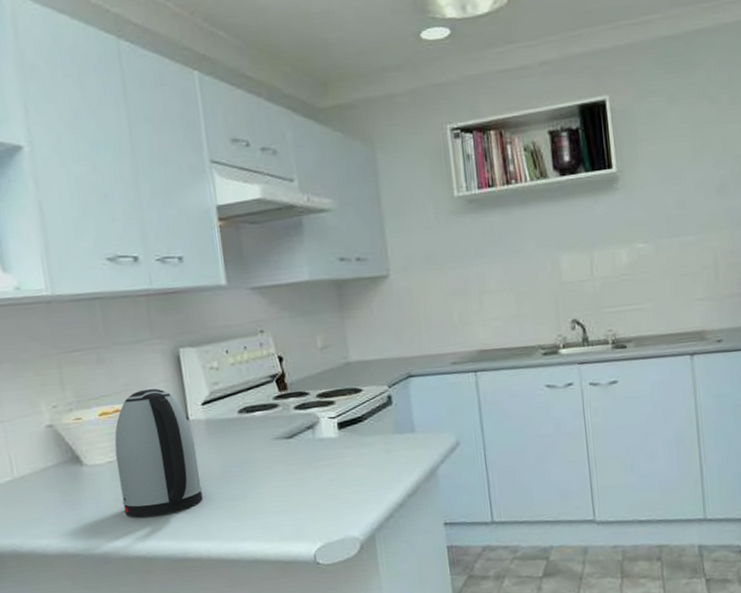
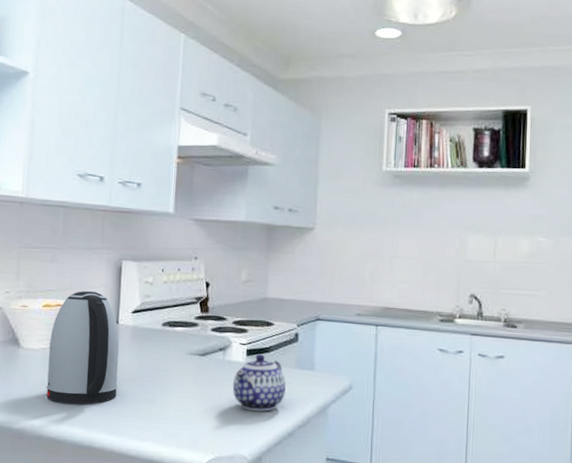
teapot: none [328,425,388,488] -> present [233,354,286,411]

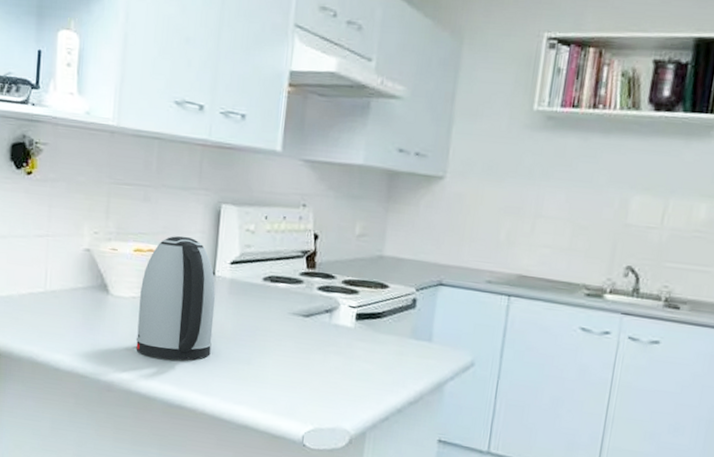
teapot: present [233,354,286,411] -> none [338,319,399,383]

